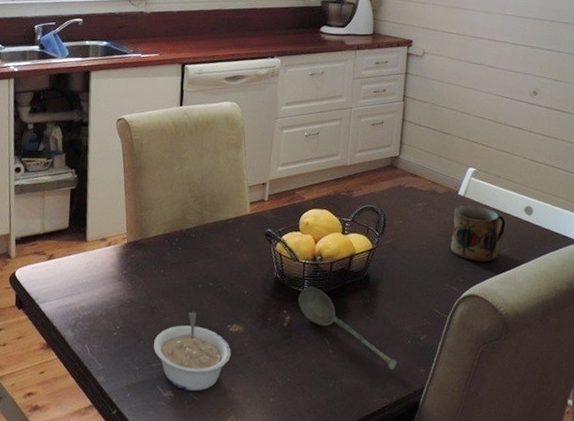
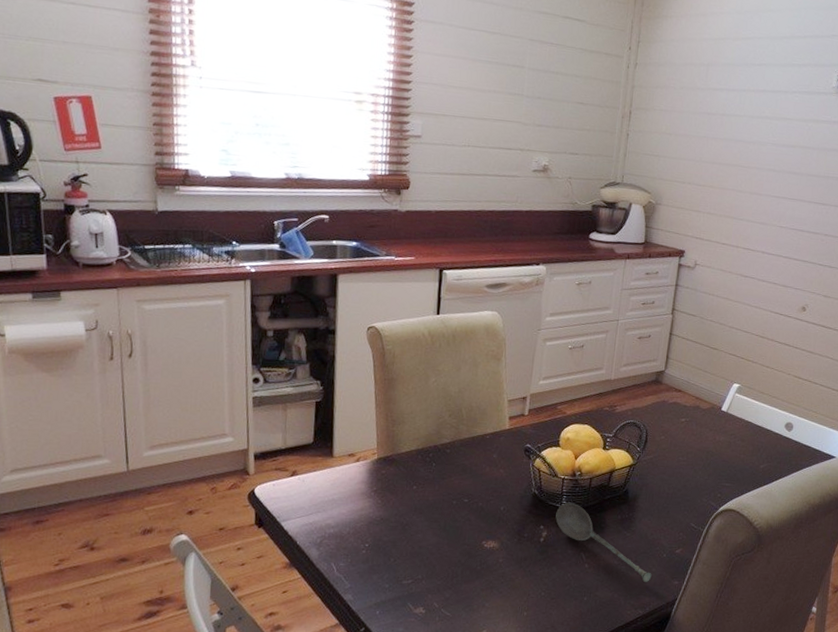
legume: present [153,312,231,392] -> none [404,528,485,608]
mug: present [451,204,506,263] -> none [710,420,766,478]

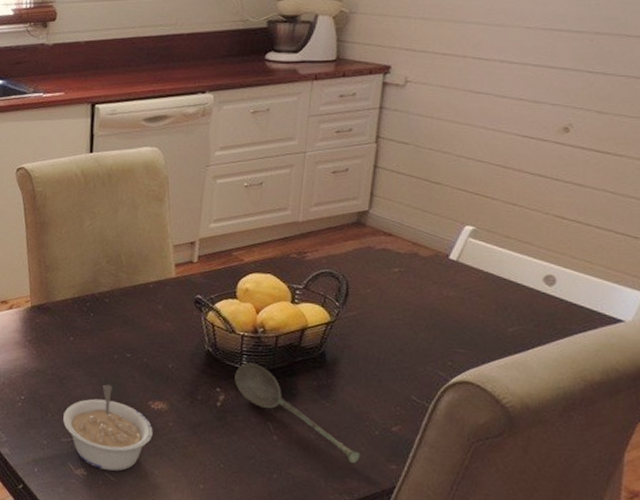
legume: none [404,528,485,608] -> present [62,384,153,471]

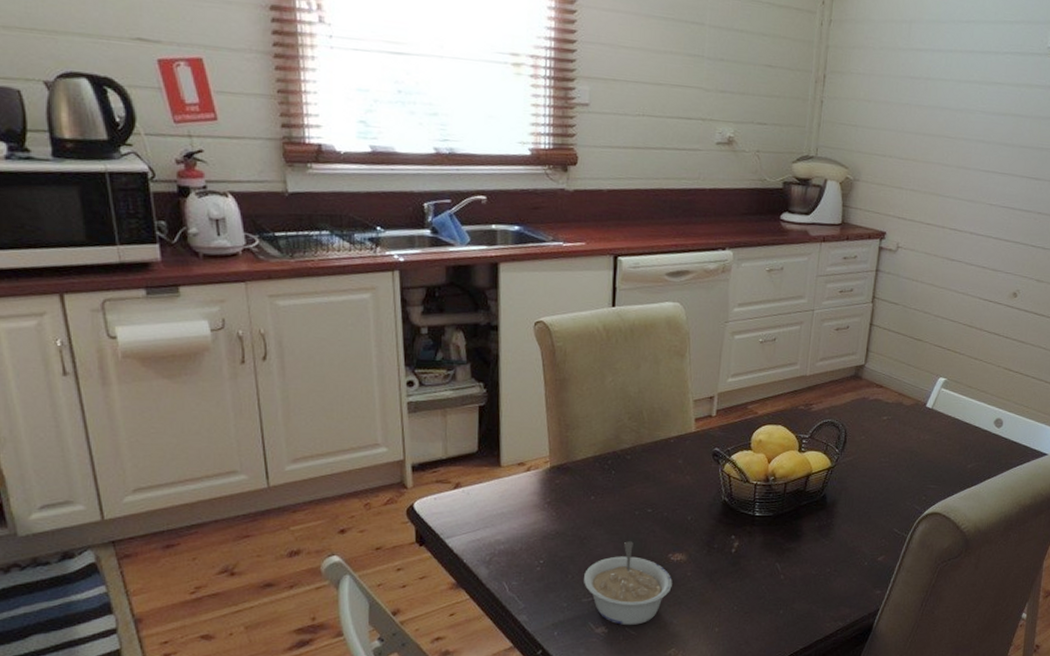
soupspoon: present [235,363,360,464] -> none [748,510,853,593]

